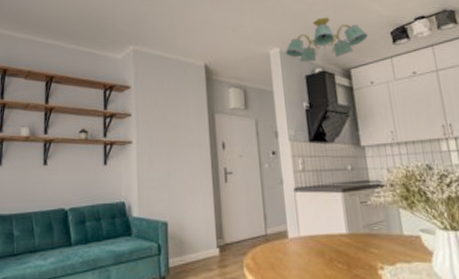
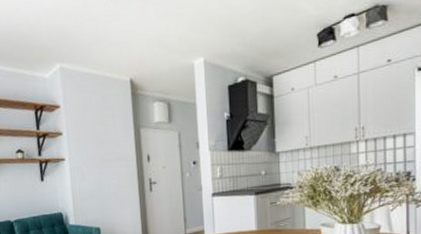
chandelier: present [285,17,368,62] -> none [209,21,294,72]

